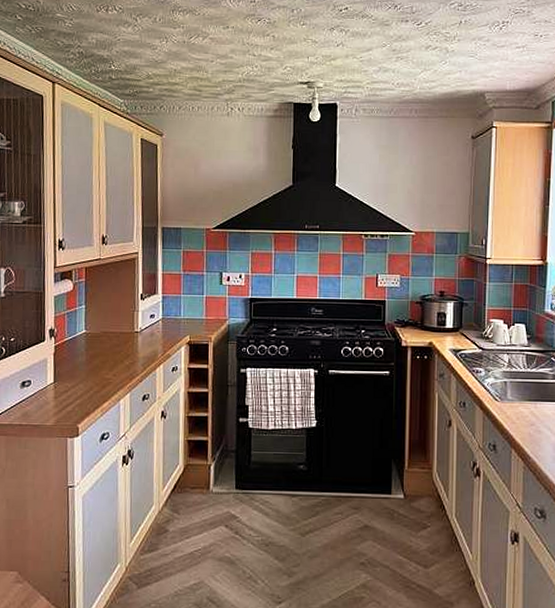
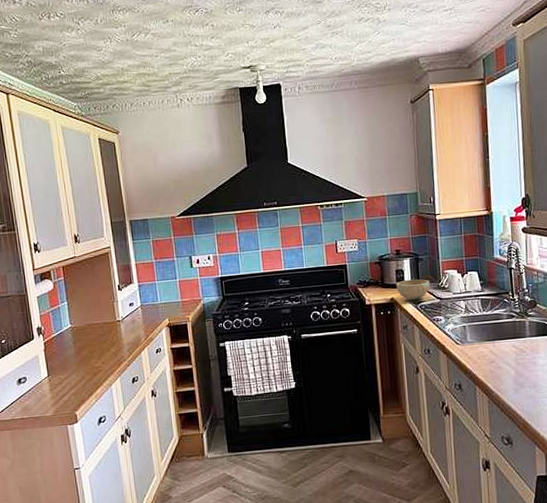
bowl: none [436,324,473,348] -> present [396,279,430,301]

